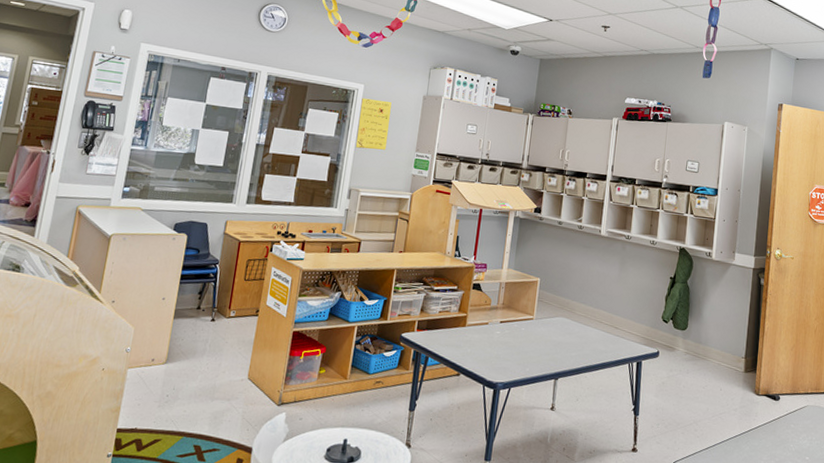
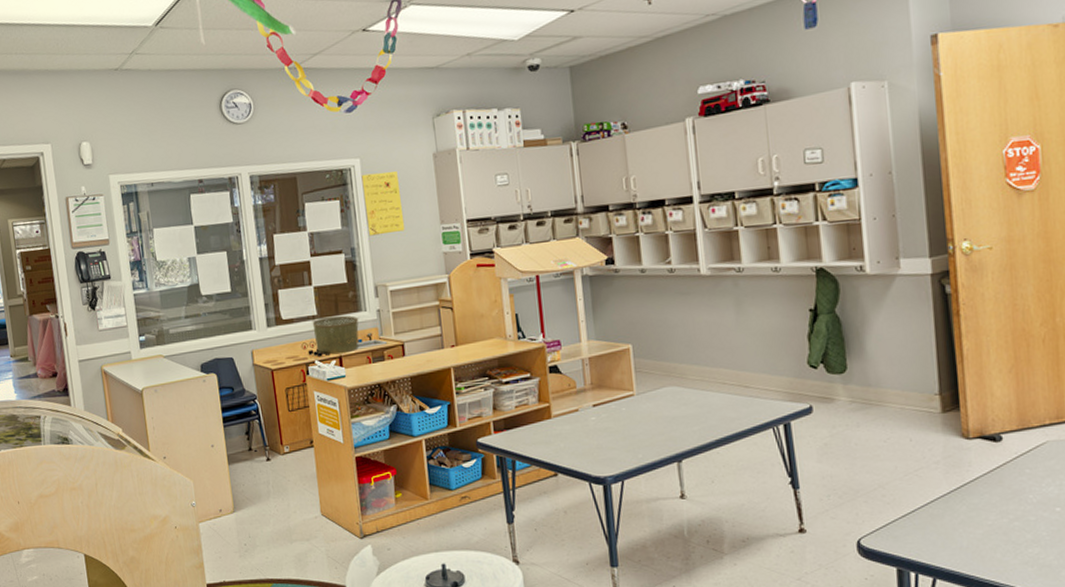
basket: none [285,205,329,240] -> present [312,315,359,355]

